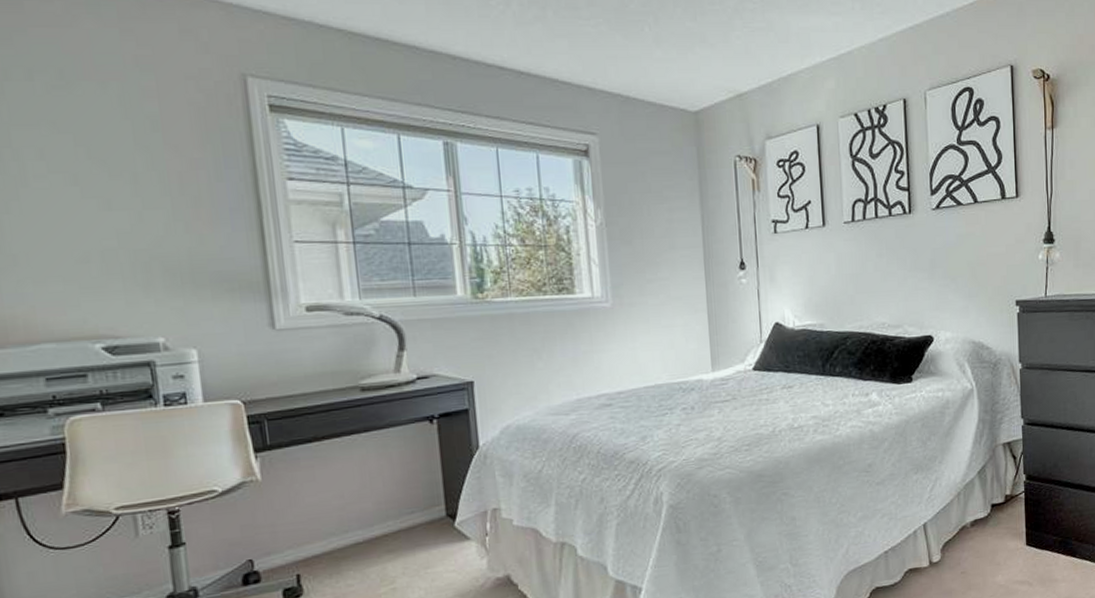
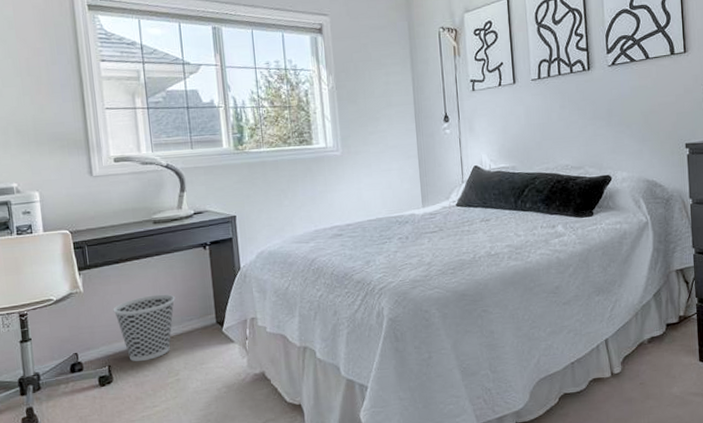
wastebasket: none [303,481,391,568] -> present [113,294,175,362]

